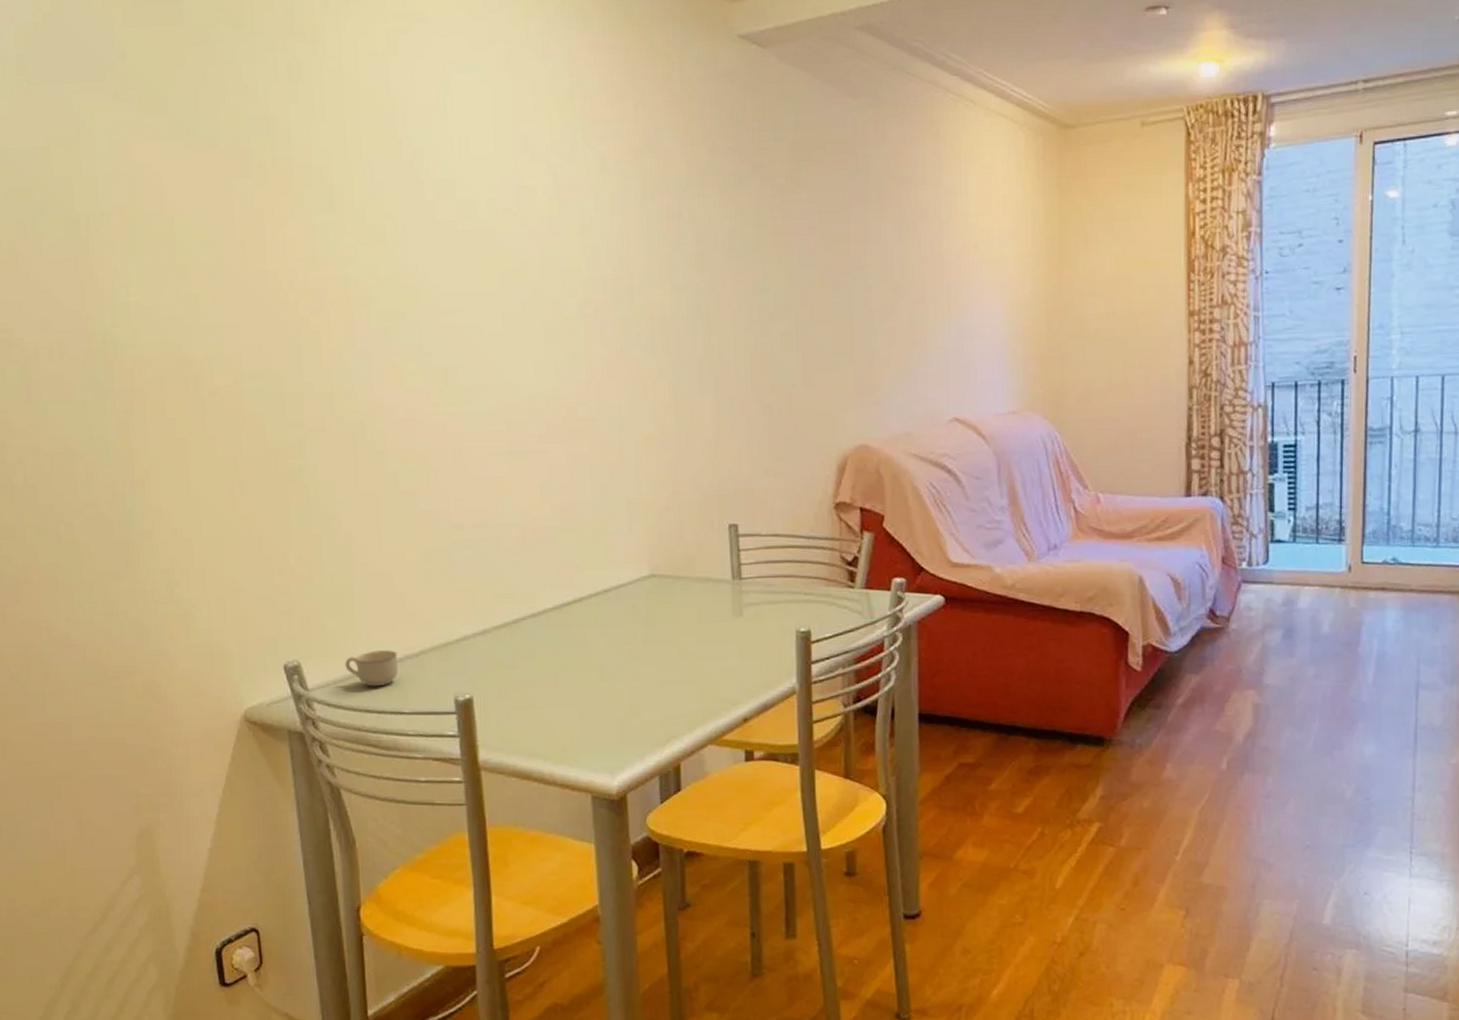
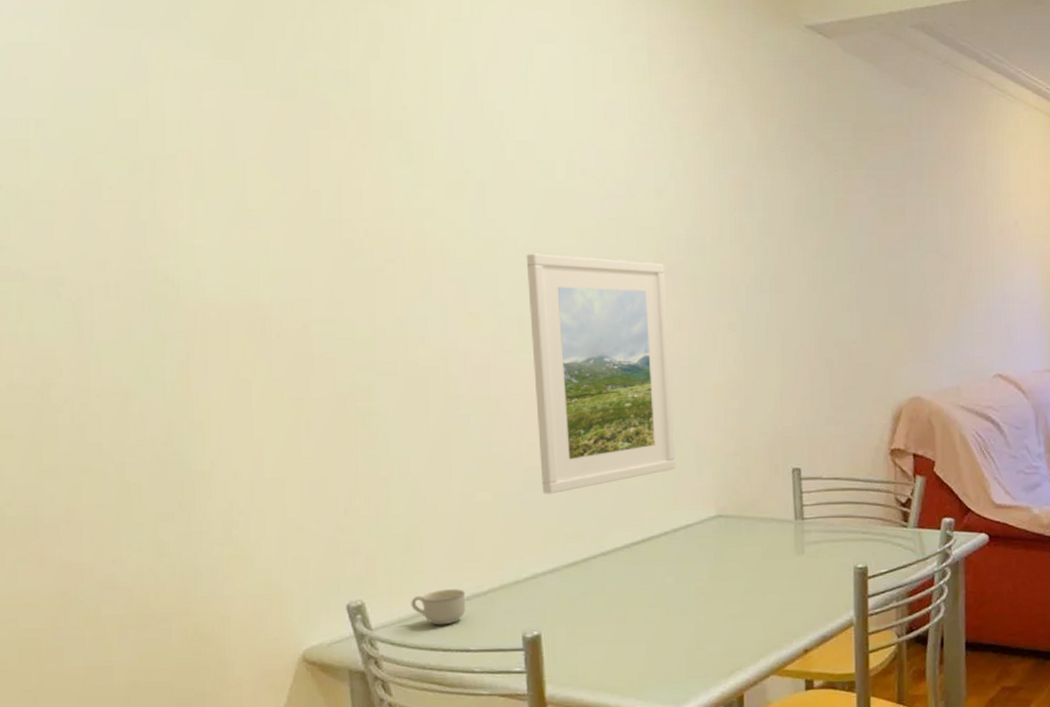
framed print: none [449,299,606,553] -> present [526,253,676,494]

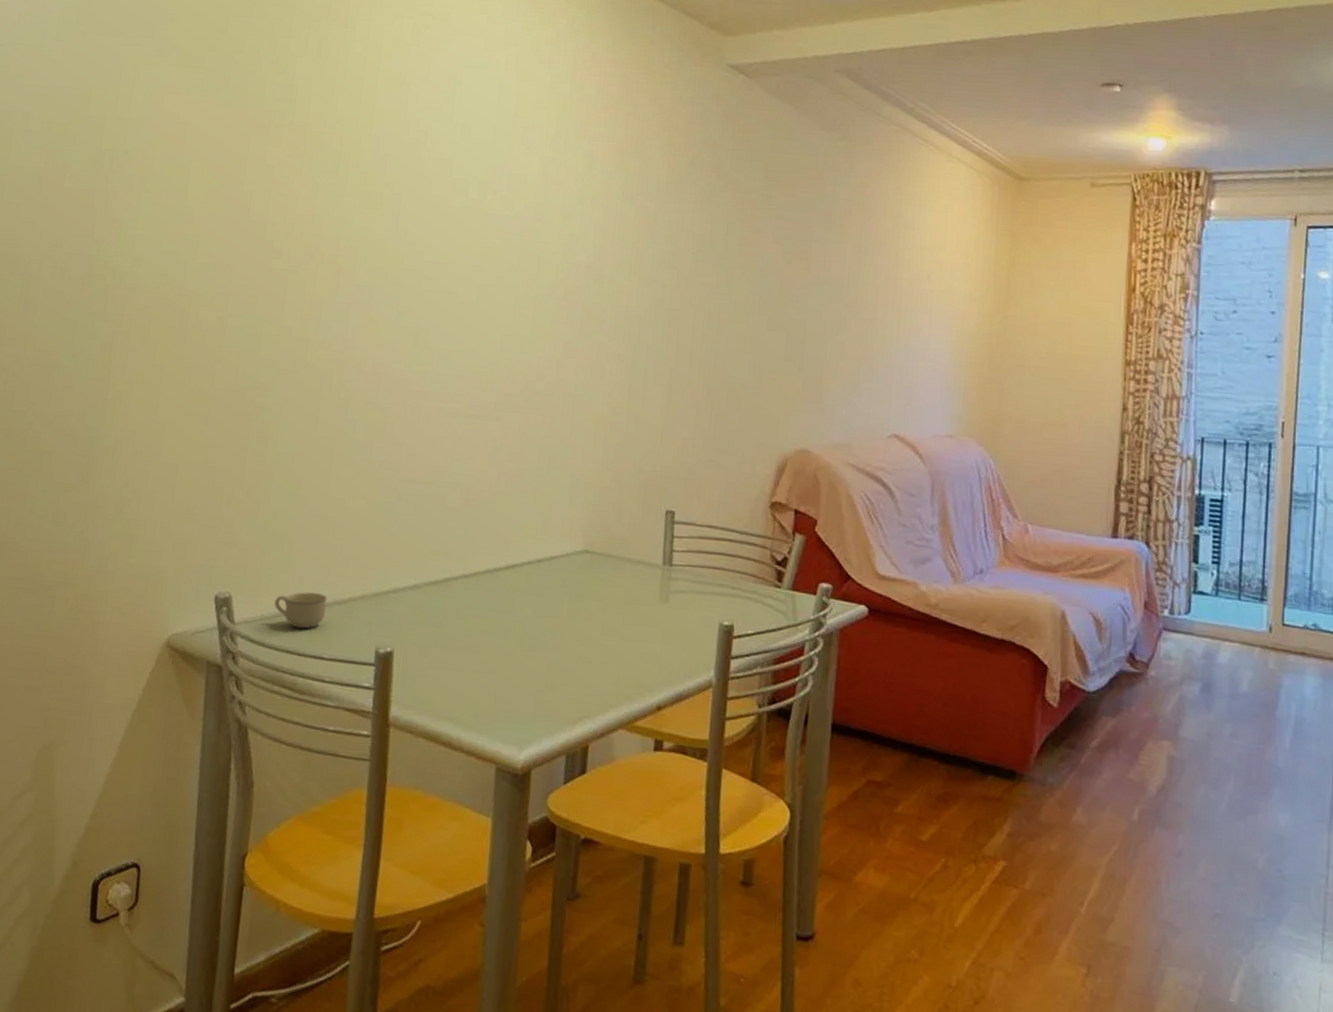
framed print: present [526,253,676,494] -> none [414,267,562,509]

